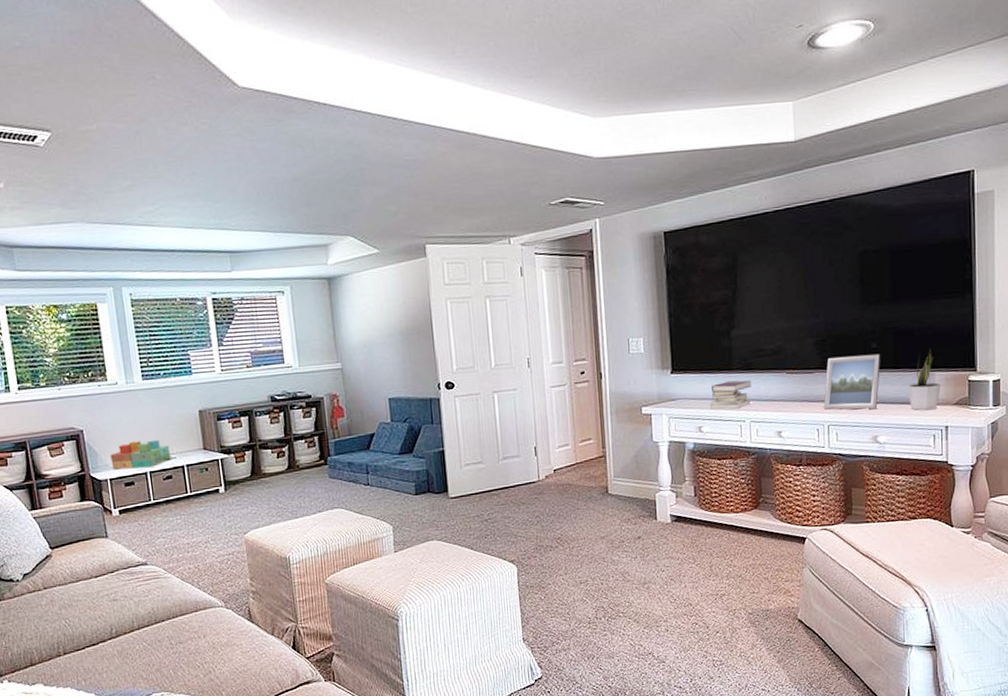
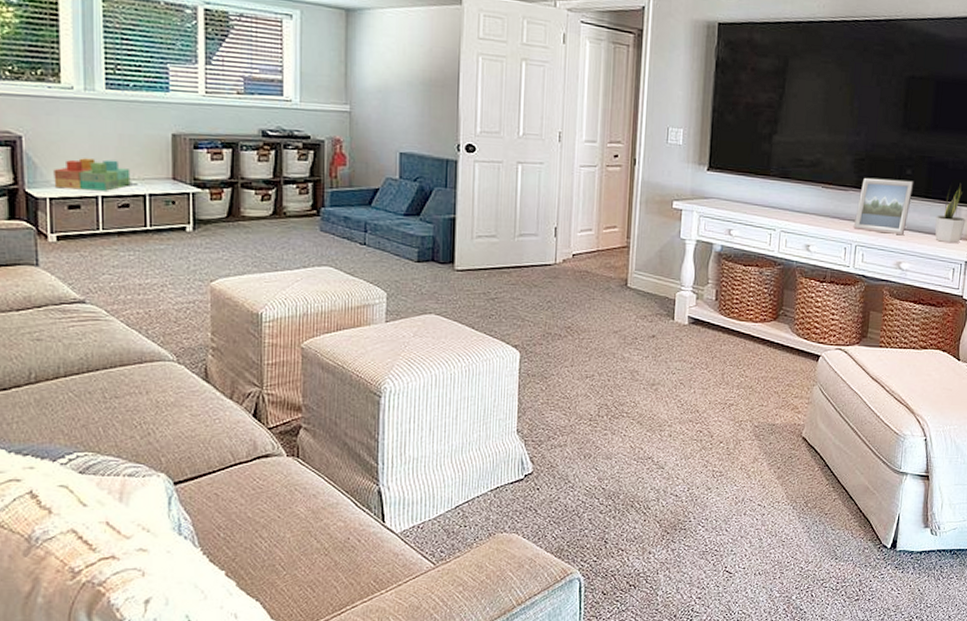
books: present [710,380,751,410] -> none [743,186,786,216]

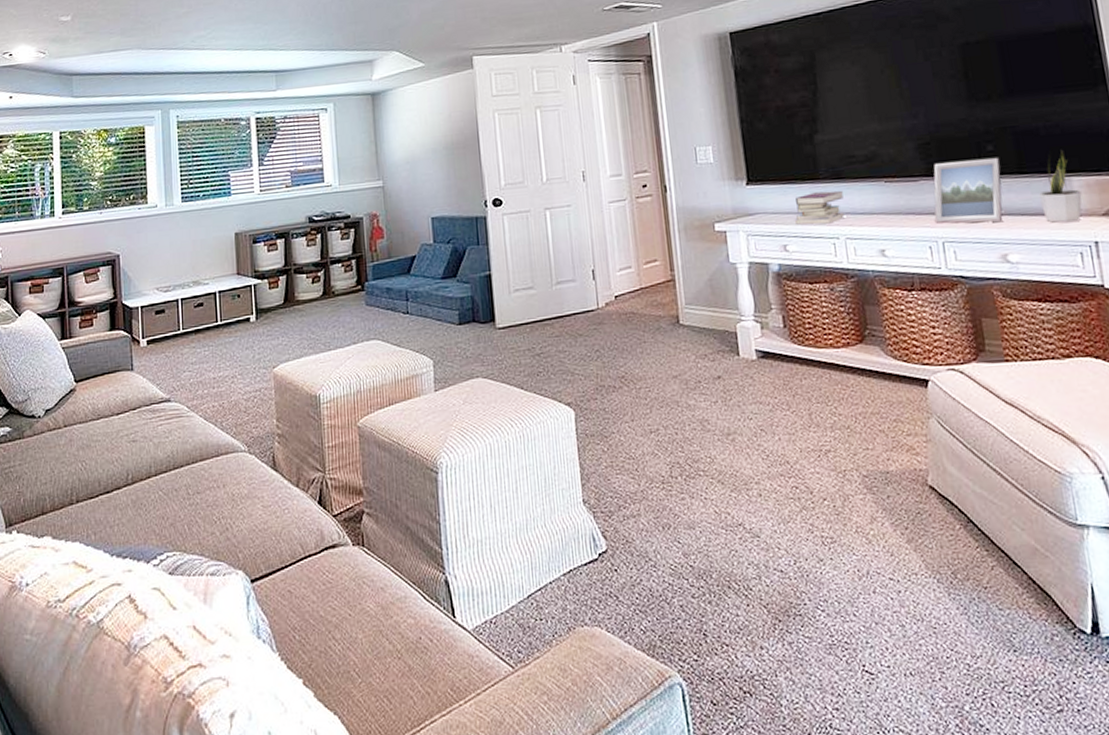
toy blocks: present [54,158,131,191] -> none [144,264,204,297]
books: none [743,186,786,216] -> present [795,190,845,225]

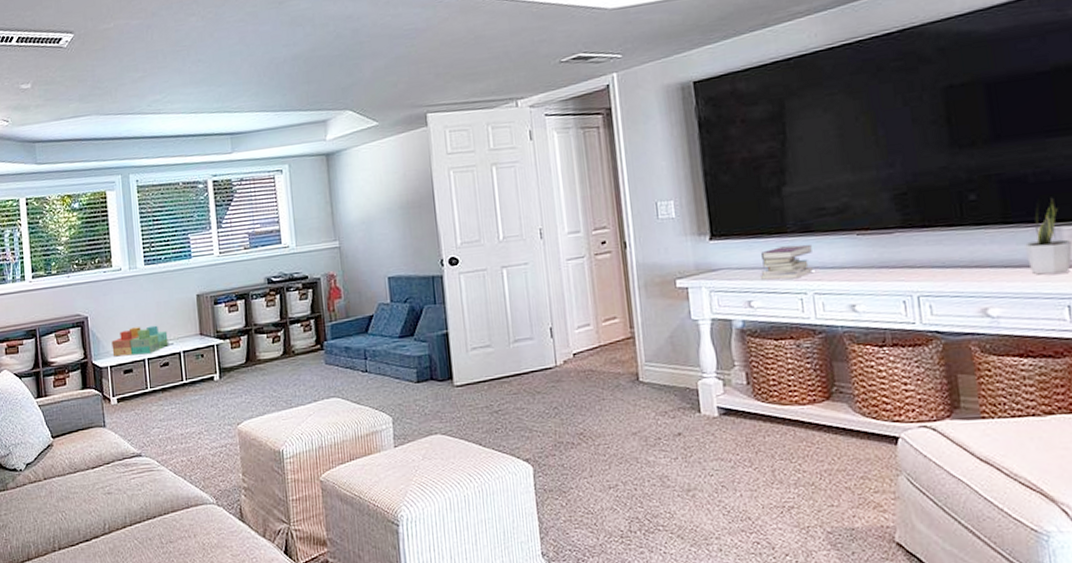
toy blocks: none [144,264,204,297] -> present [111,325,169,357]
picture frame: present [933,157,1003,224] -> none [909,206,984,278]

